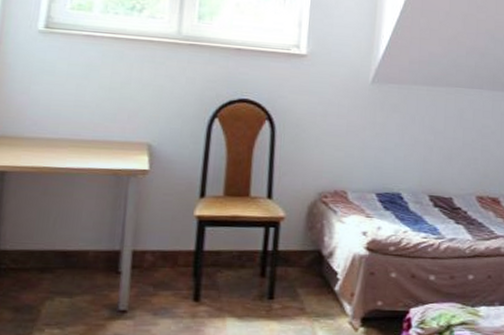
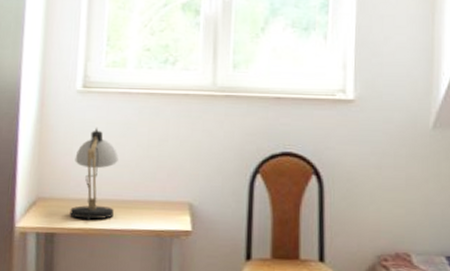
desk lamp: none [23,67,79,160] -> present [70,127,119,221]

